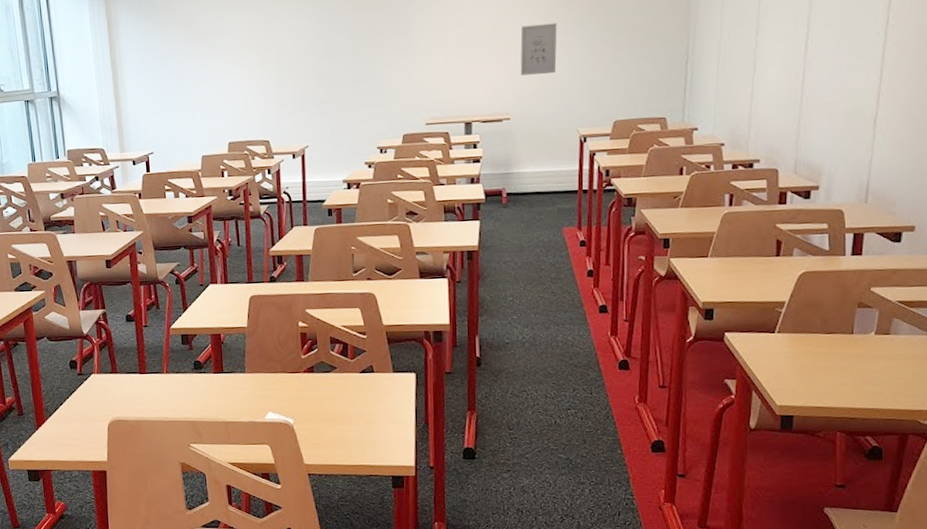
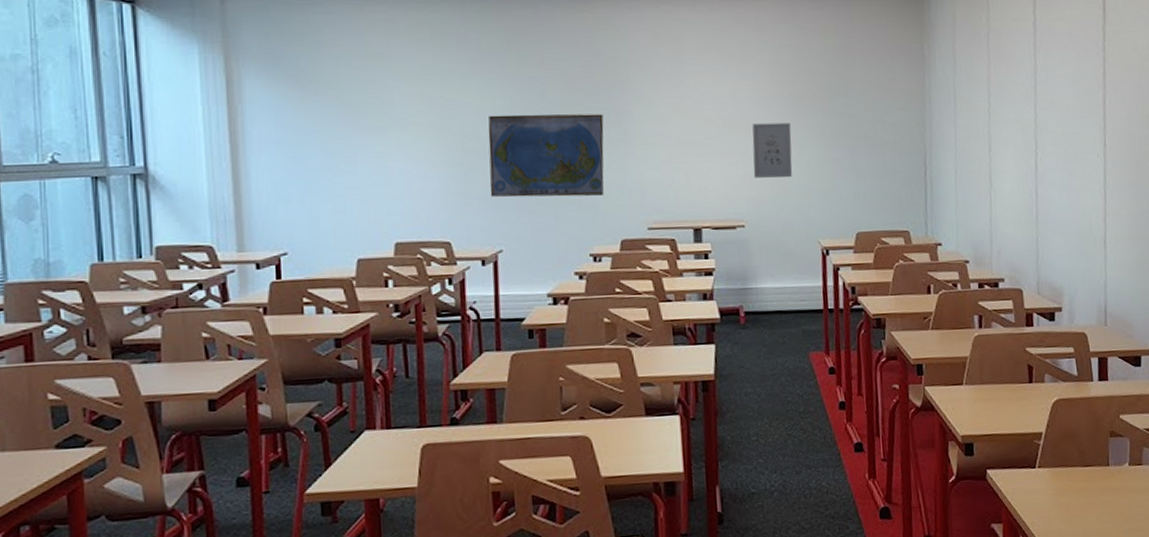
world map: none [297,27,391,103] -> present [488,113,604,198]

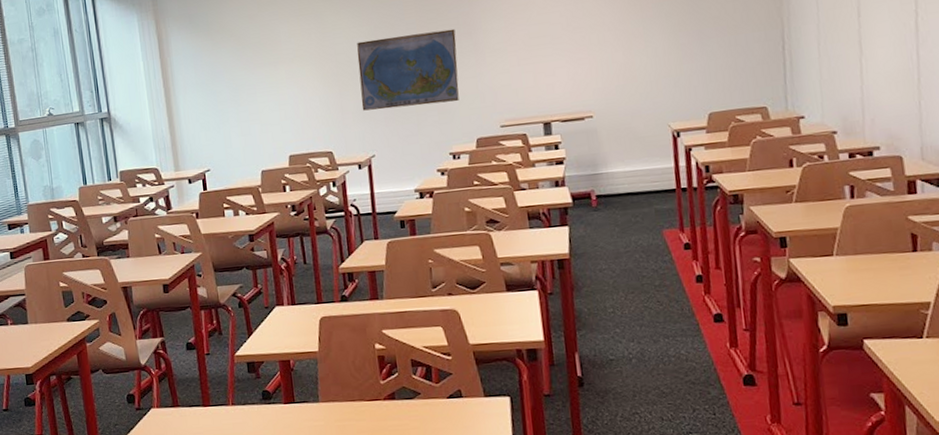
wall art: present [752,122,793,178] -> none [596,14,639,71]

